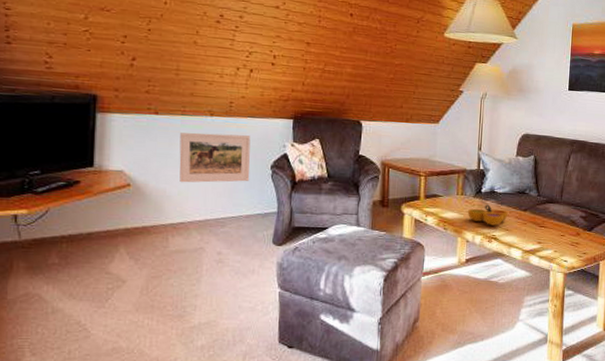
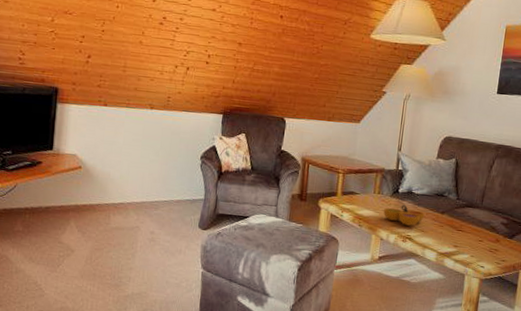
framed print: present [179,132,251,183] -> none [122,123,184,170]

